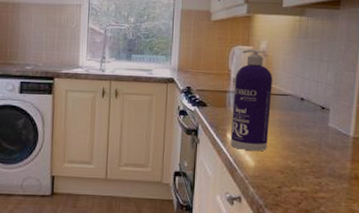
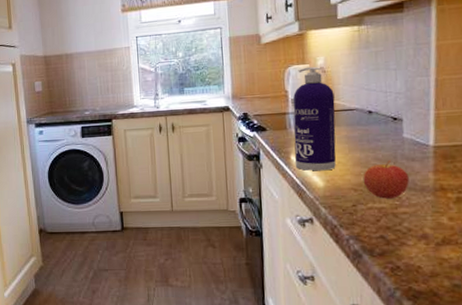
apple: none [290,147,330,183] -> present [363,160,409,199]

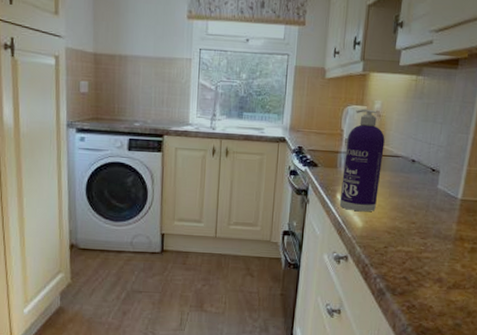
apple: present [363,160,409,199] -> none [397,208,436,244]

